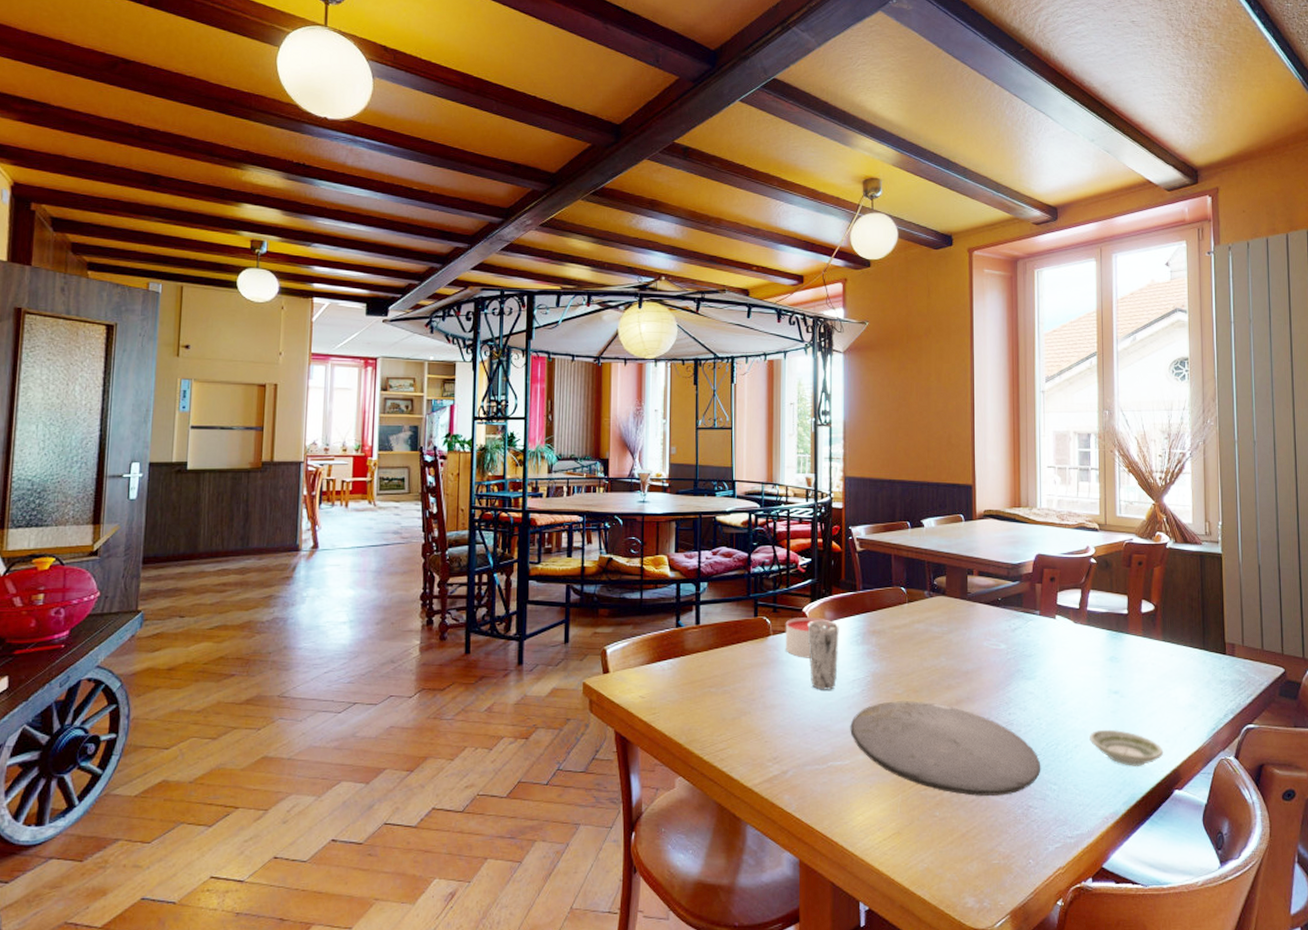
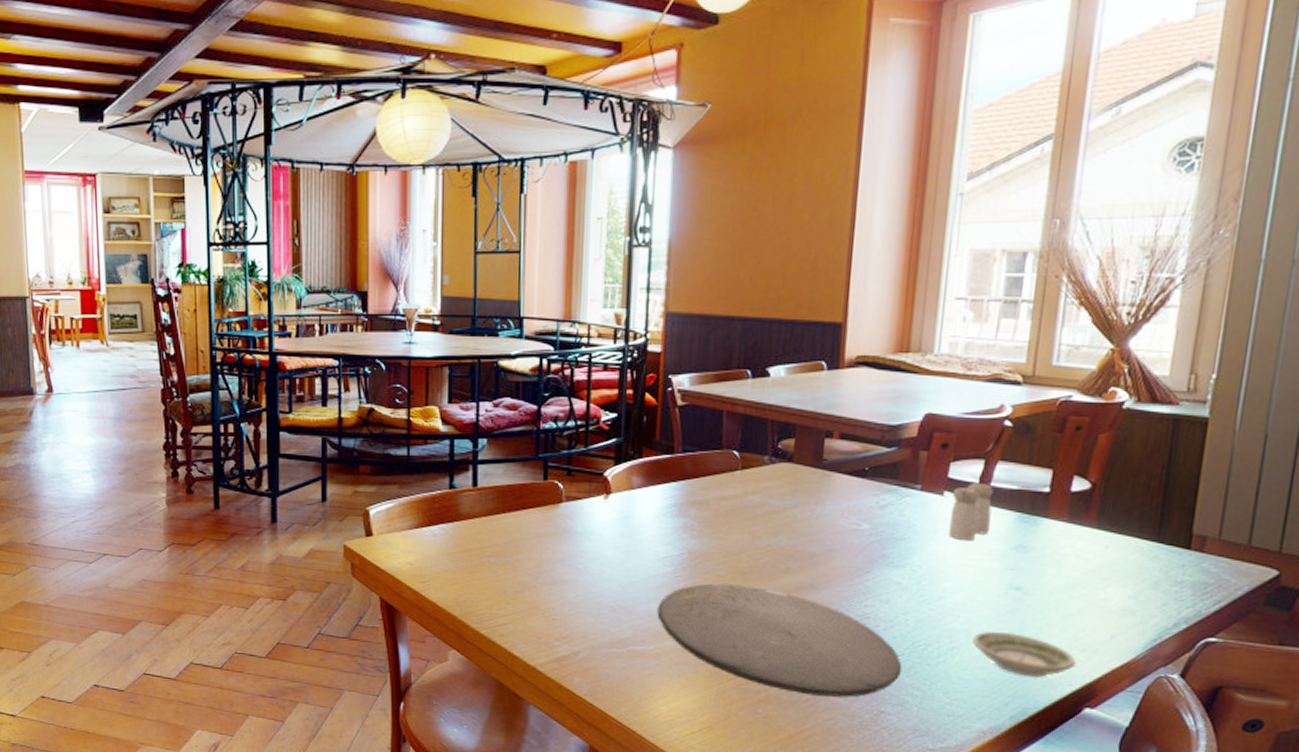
candle: present [785,618,834,658] -> none [580,483,644,530]
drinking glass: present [807,620,840,690] -> none [609,486,651,567]
salt and pepper shaker: none [1062,608,1090,654] -> present [948,483,994,540]

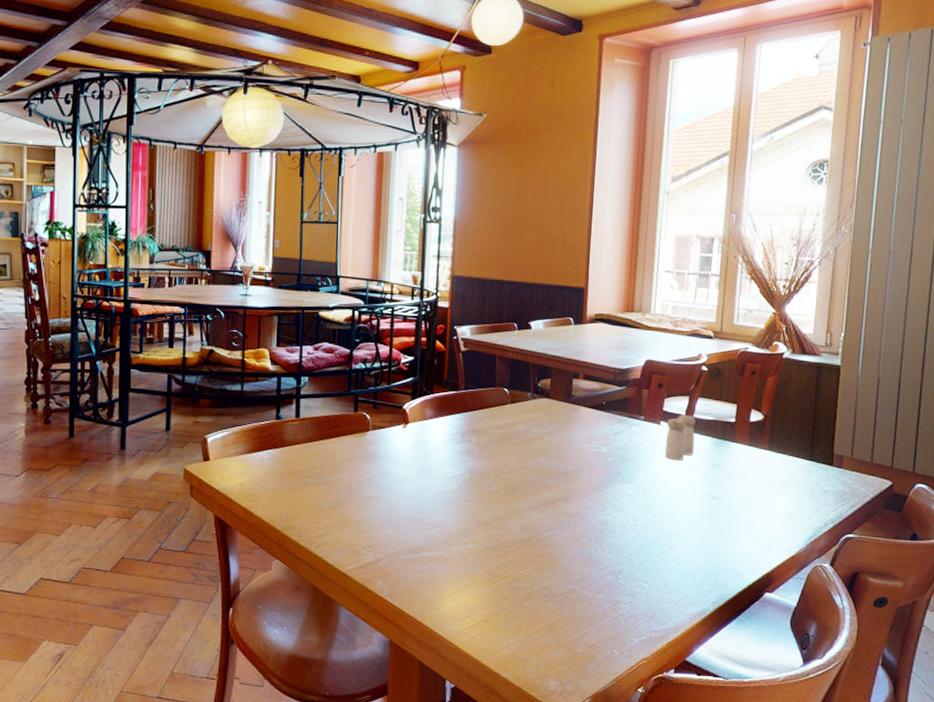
plate: present [657,583,902,697] -> none [445,498,633,590]
saucer: present [972,631,1077,677] -> none [684,533,758,569]

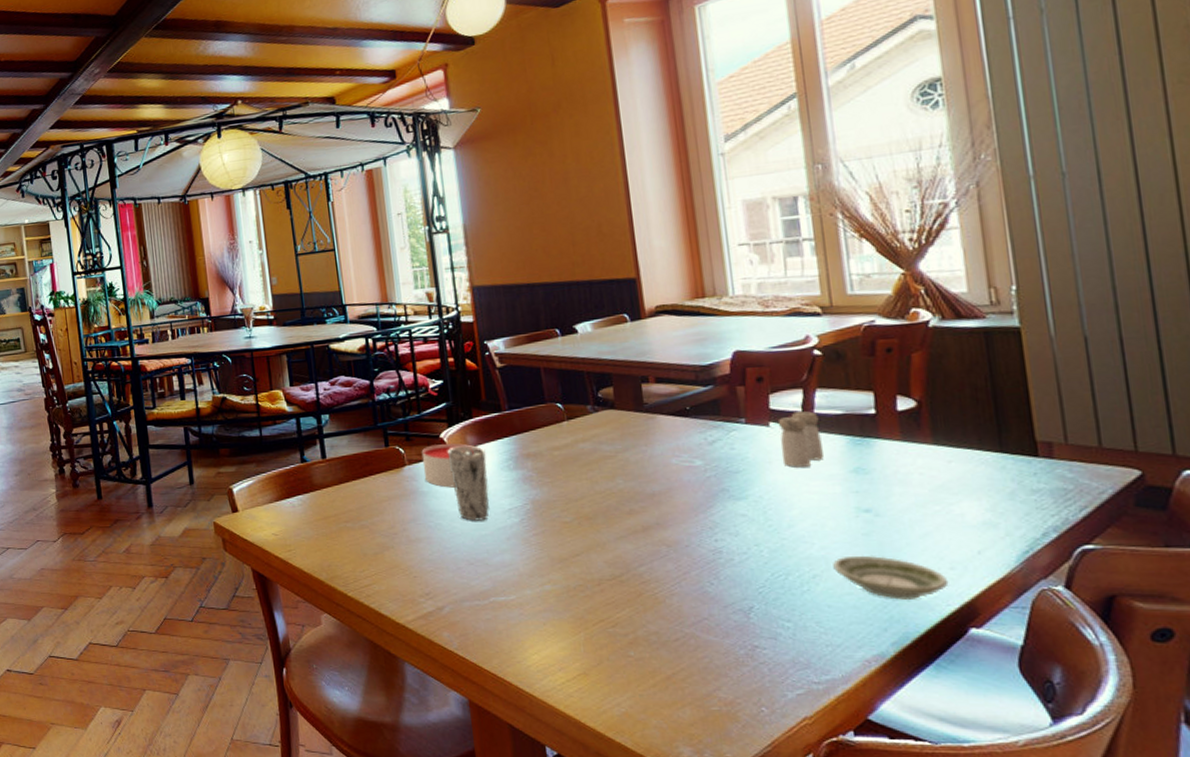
candle: none [384,414,435,454] -> present [421,443,479,488]
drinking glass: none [407,417,440,485] -> present [447,446,490,521]
saucer: none [684,533,758,569] -> present [833,555,949,600]

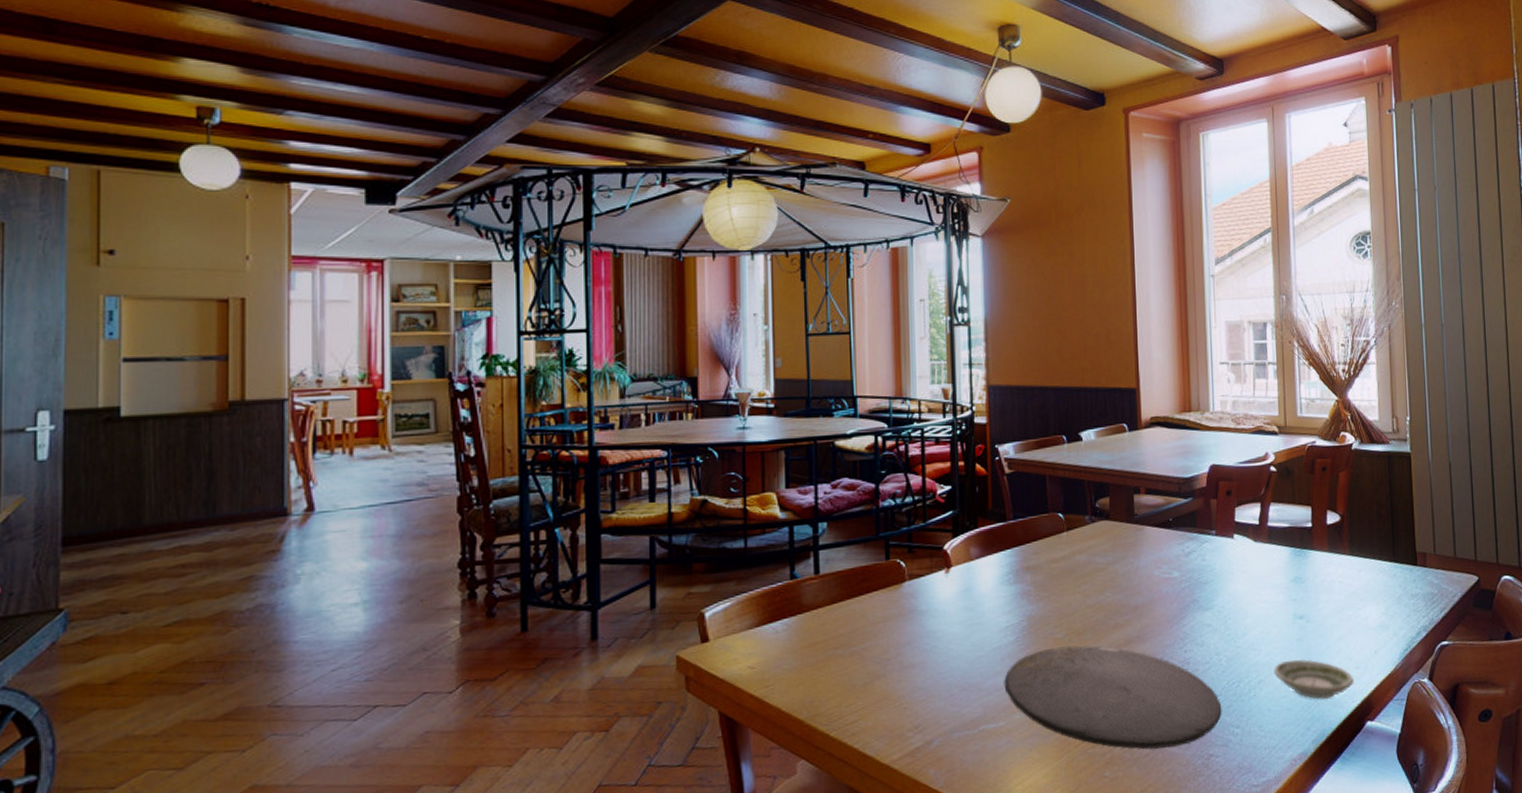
candle: present [421,443,479,488] -> none [923,555,982,605]
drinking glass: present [447,446,490,521] -> none [950,558,989,642]
plate: none [511,529,767,634] -> present [1004,645,1222,750]
salt and pepper shaker: present [777,411,824,468] -> none [1240,524,1272,578]

